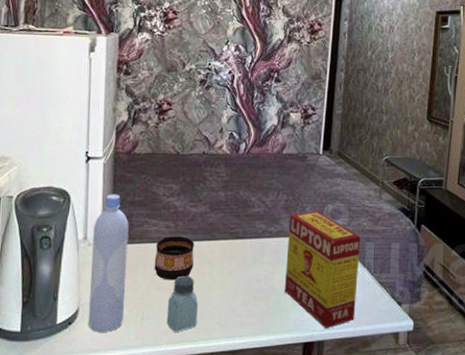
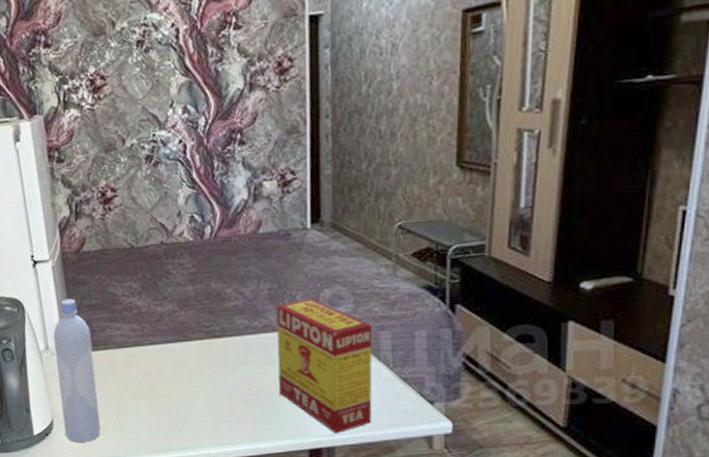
cup: present [154,236,195,280] -> none [123,339,168,387]
saltshaker: present [166,276,198,333] -> none [145,381,181,442]

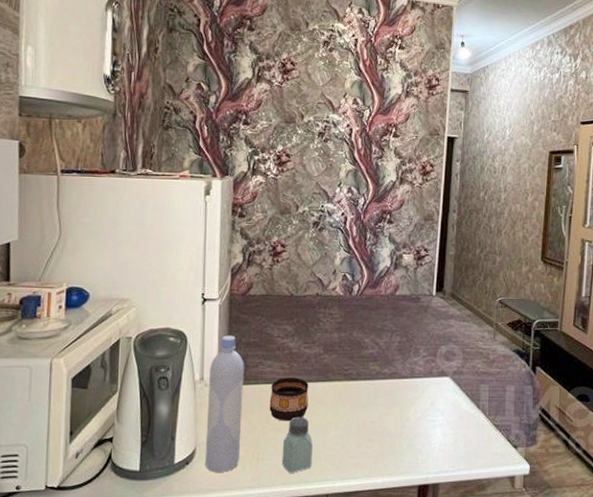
cup: none [123,339,168,387] -> present [269,377,309,421]
saltshaker: none [145,381,181,442] -> present [282,417,313,474]
tea box: present [276,297,373,433] -> none [399,351,475,471]

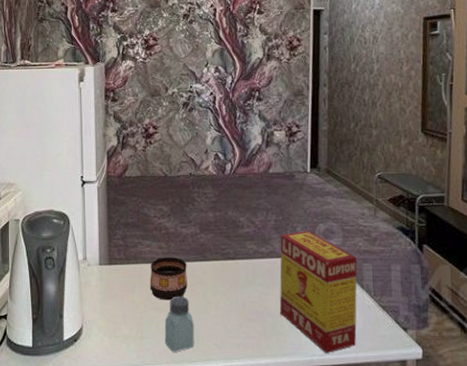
bottle: present [204,335,244,472] -> none [91,216,125,350]
tea box: none [399,351,475,471] -> present [280,230,358,353]

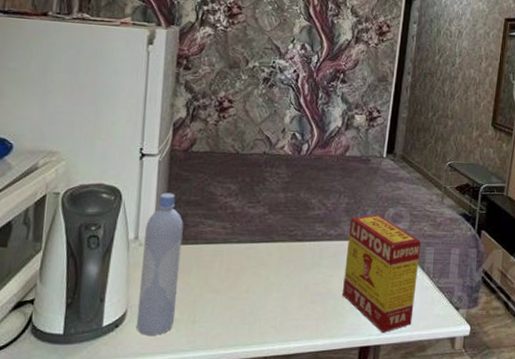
bottle: none [91,216,125,350] -> present [136,193,183,335]
cup: present [150,257,187,301] -> none [208,237,252,283]
saltshaker: present [164,296,194,353] -> none [219,278,253,337]

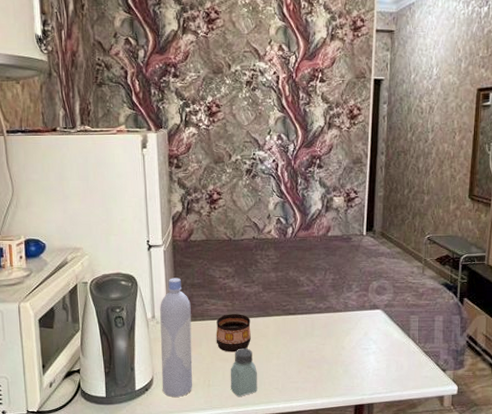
cup: none [208,237,252,283] -> present [216,314,251,352]
saltshaker: none [219,278,253,337] -> present [230,348,257,397]
tea box: present [343,213,421,332] -> none [335,287,405,392]

